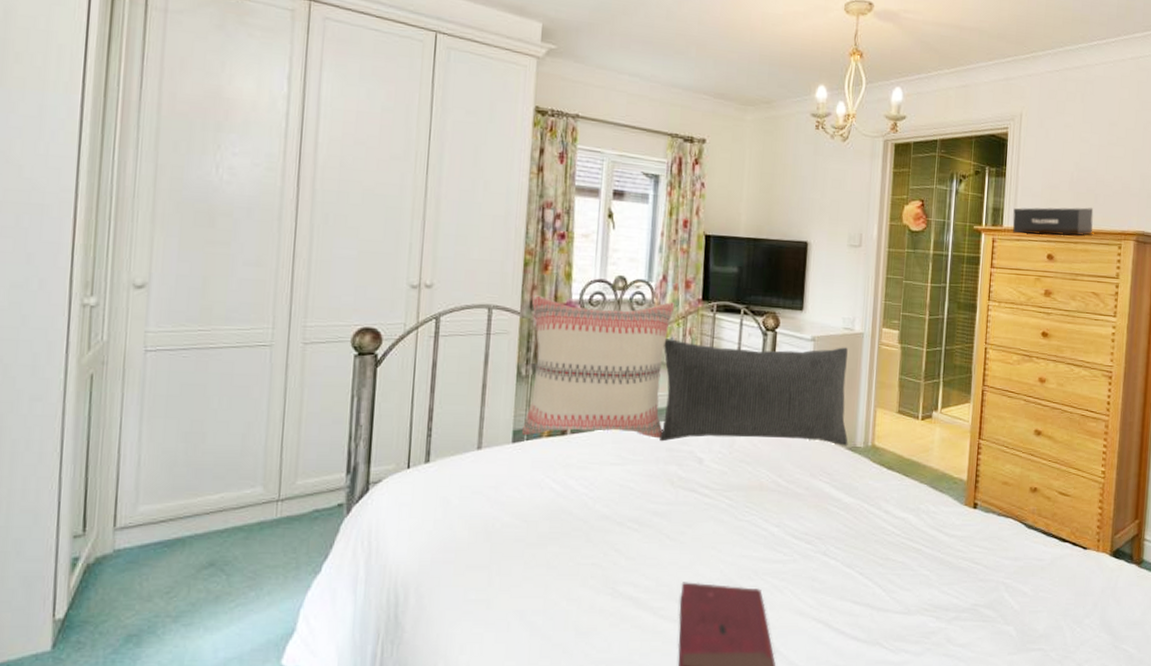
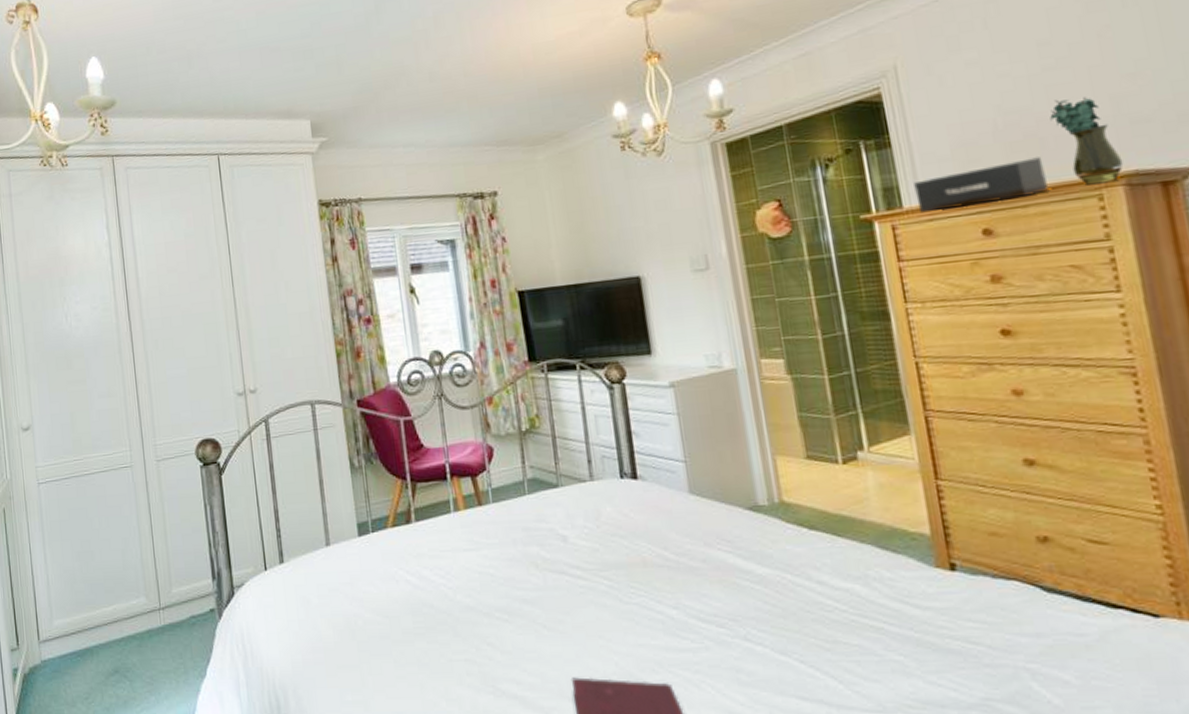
pillow: present [522,295,675,439] -> none [349,369,515,529]
pillow: present [660,339,848,446] -> none [496,388,747,521]
vase: none [1104,168,1138,237] -> present [1050,97,1124,185]

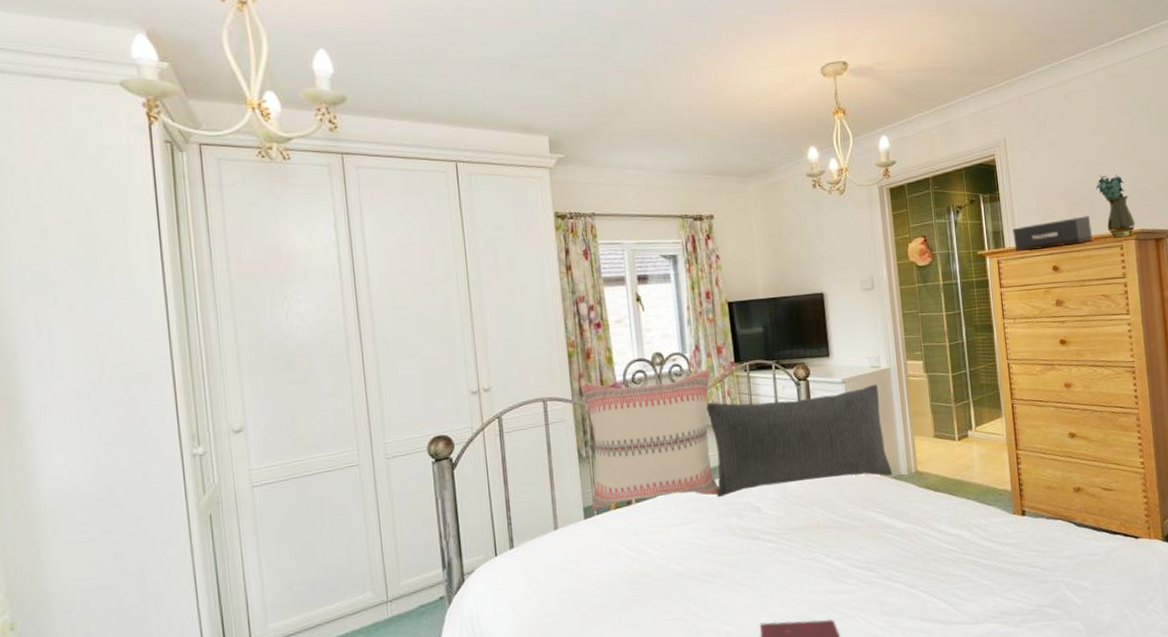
pillow: none [349,369,515,529] -> present [579,369,719,512]
pillow: none [496,388,747,521] -> present [706,384,893,498]

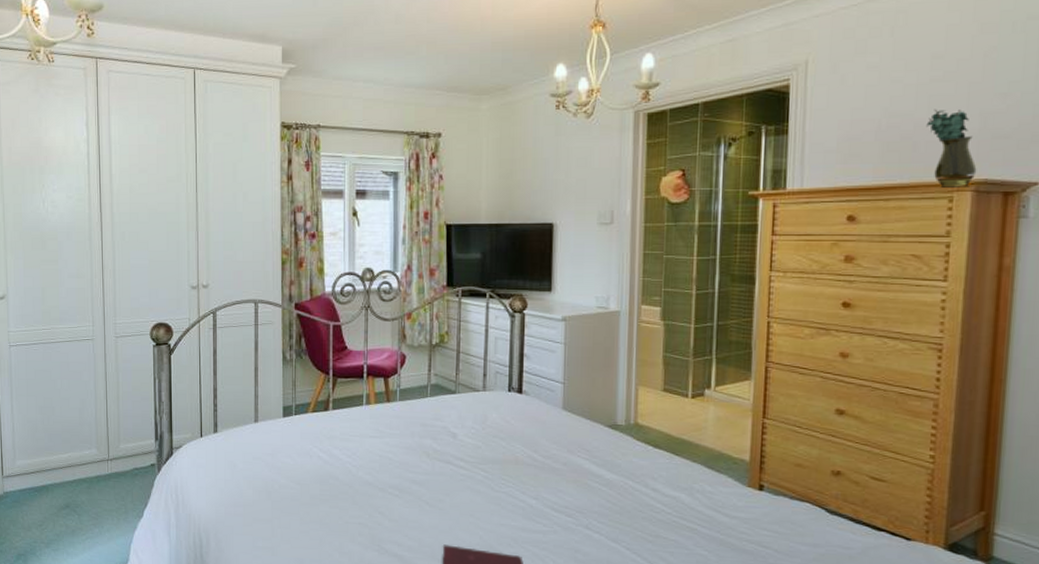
pillow: present [579,369,719,512] -> none [290,289,421,415]
pillow: present [706,384,893,498] -> none [412,323,608,424]
box: present [1013,216,1092,252] -> none [799,158,911,196]

